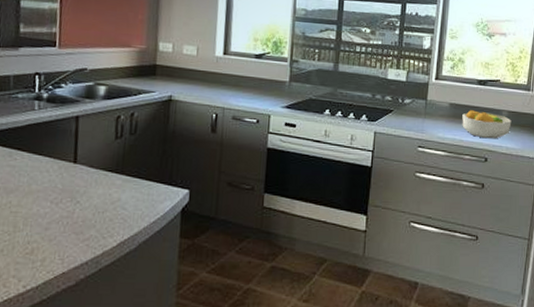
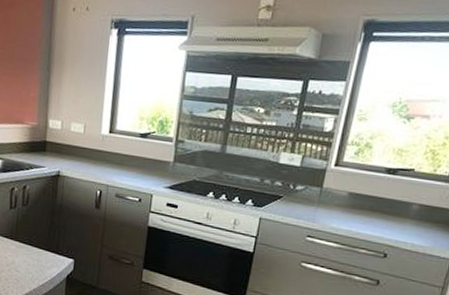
fruit bowl: present [462,110,512,139] -> none [360,201,423,234]

